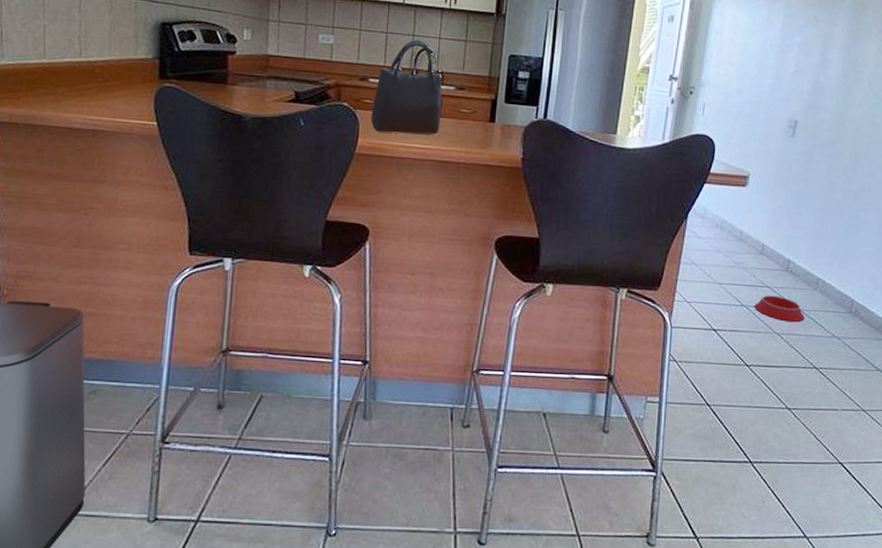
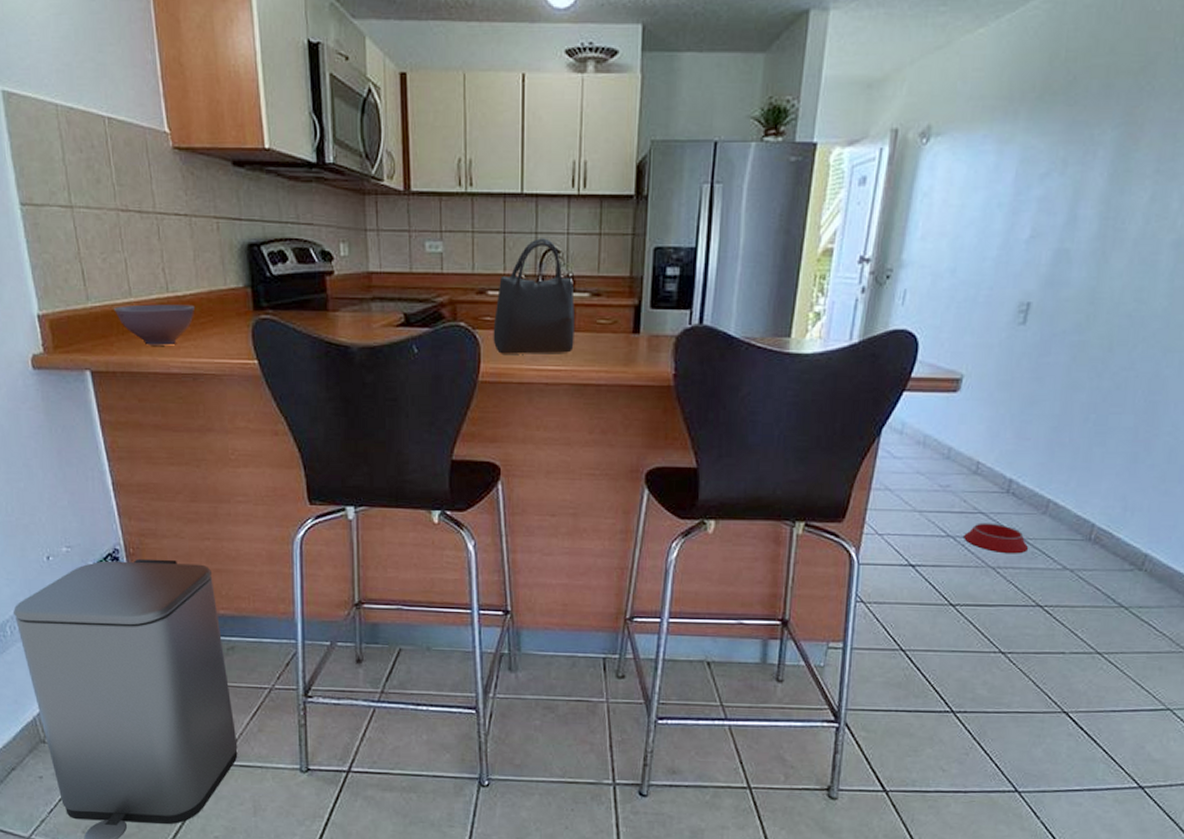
bowl: none [25,65,105,104] -> present [113,304,196,346]

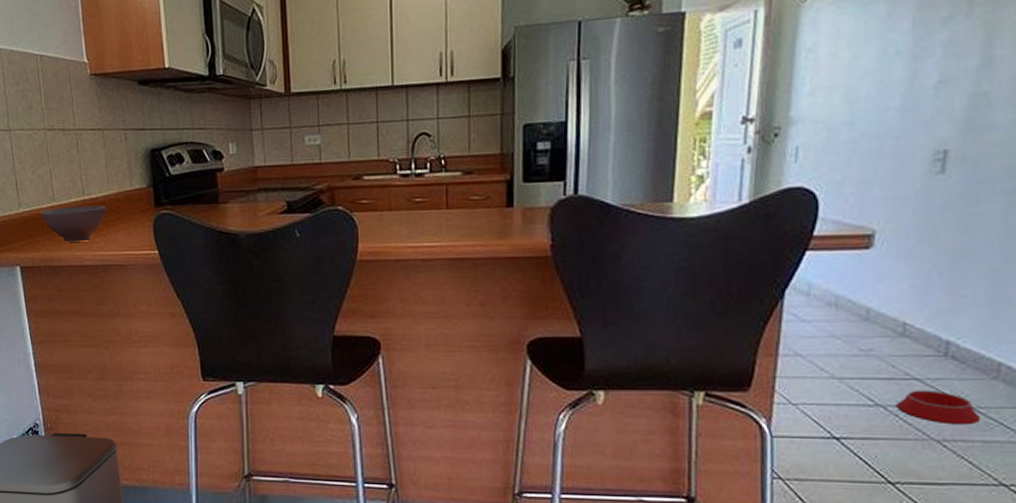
handbag: present [493,238,575,354] -> none [369,124,448,234]

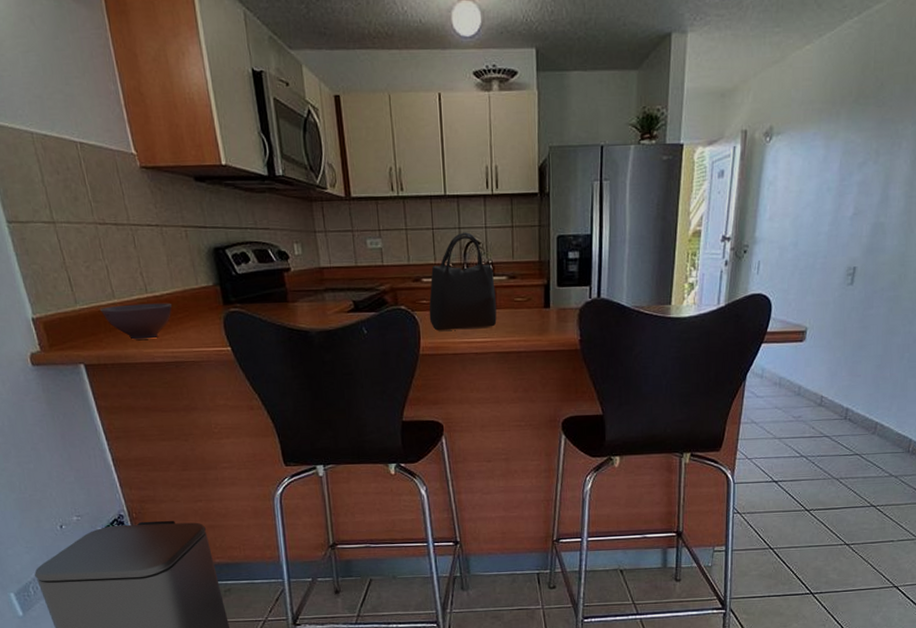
handbag: none [369,124,448,234] -> present [429,232,497,331]
pet bowl: present [897,390,979,425] -> none [814,443,862,467]

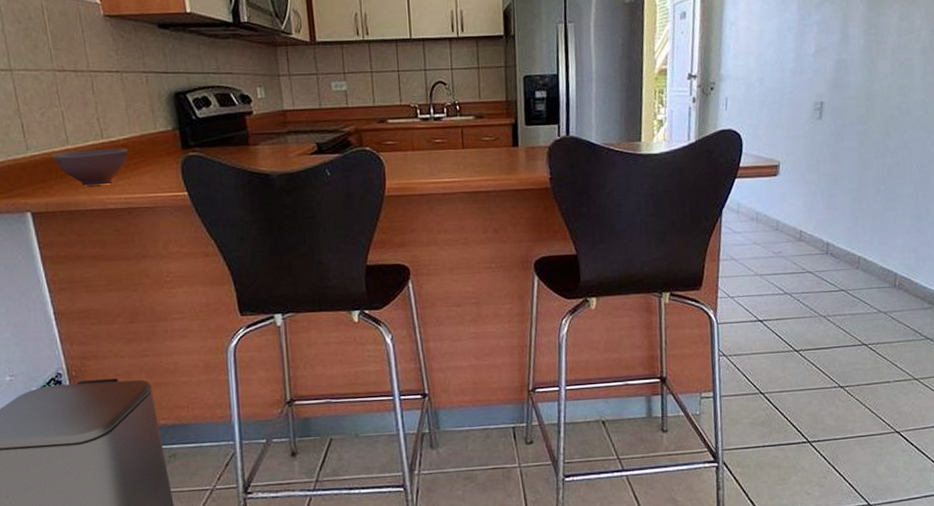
handbag: present [429,232,497,331] -> none [394,74,464,172]

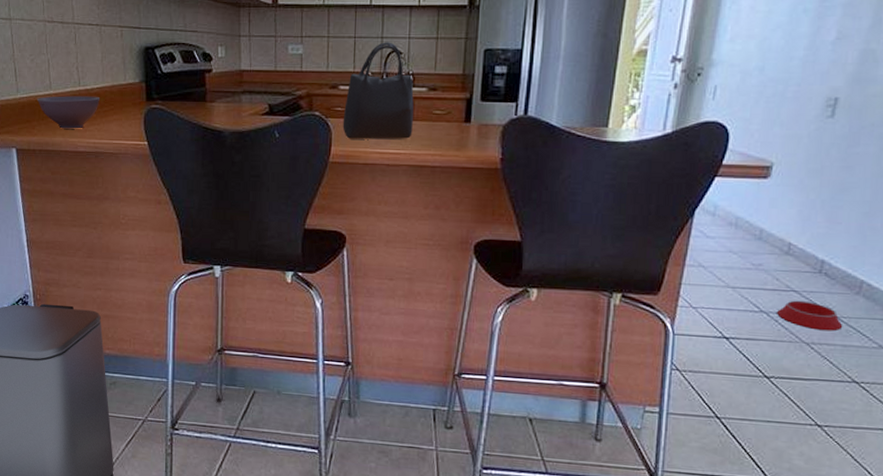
handbag: none [394,74,464,172] -> present [342,42,414,140]
pet bowl: none [798,279,849,304] -> present [777,300,842,331]

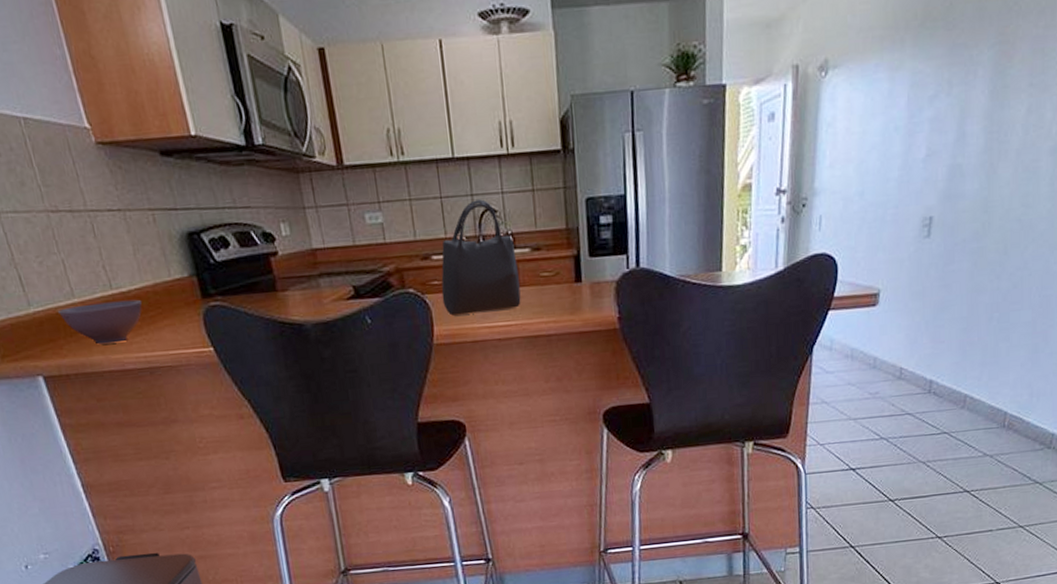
pet bowl: present [777,300,842,331] -> none [895,421,951,448]

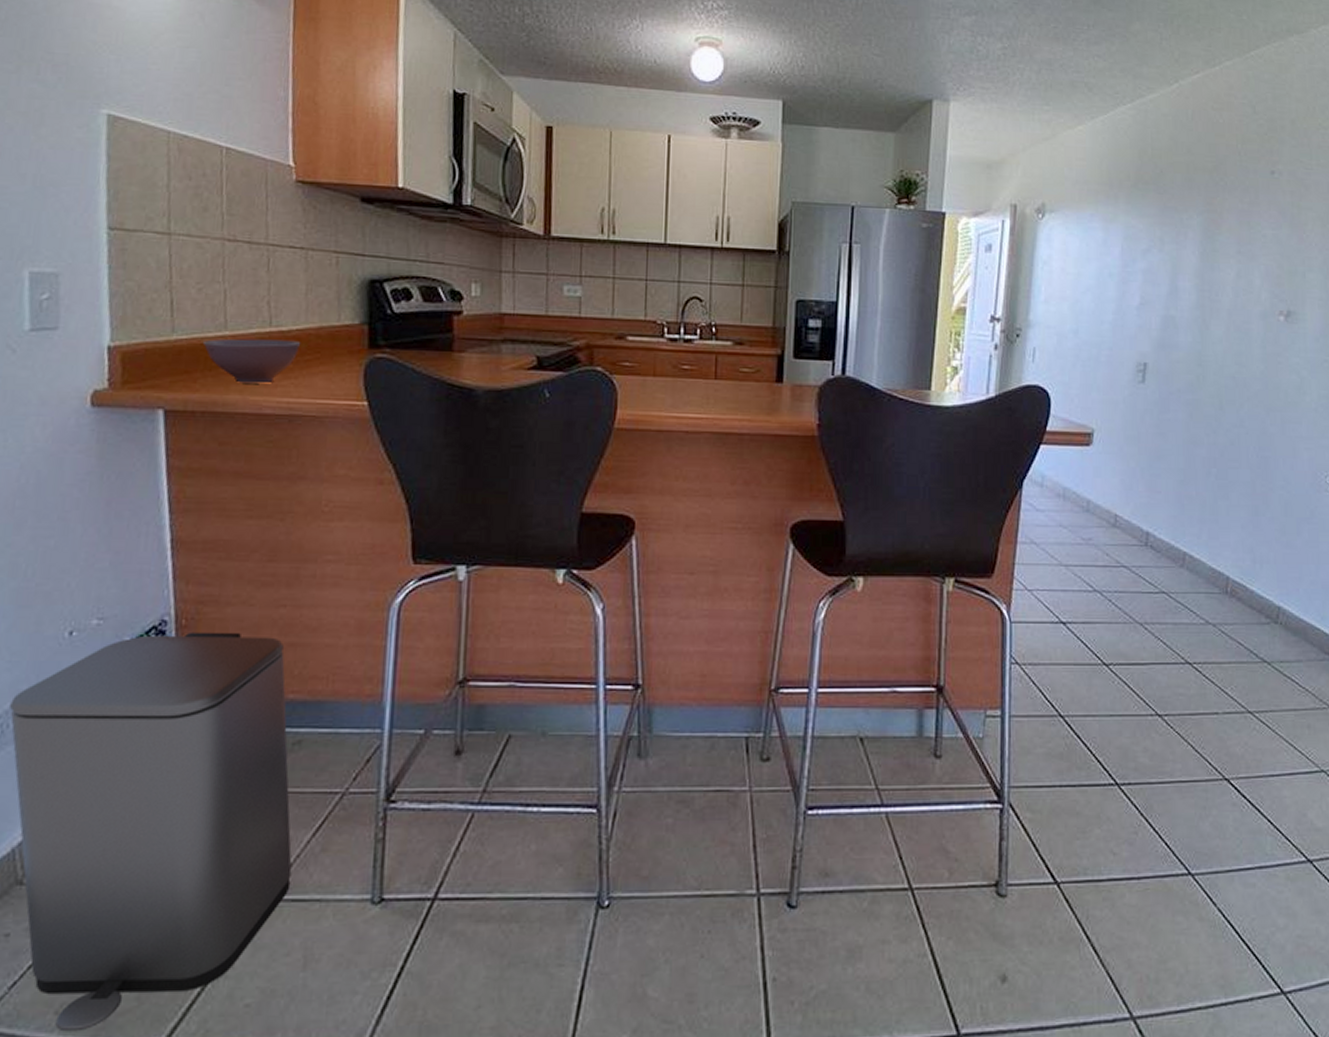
handbag: present [441,199,521,316] -> none [631,287,717,402]

